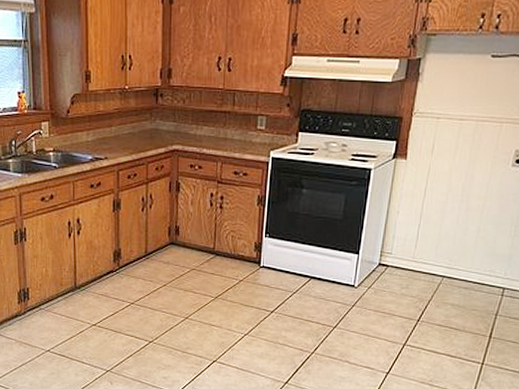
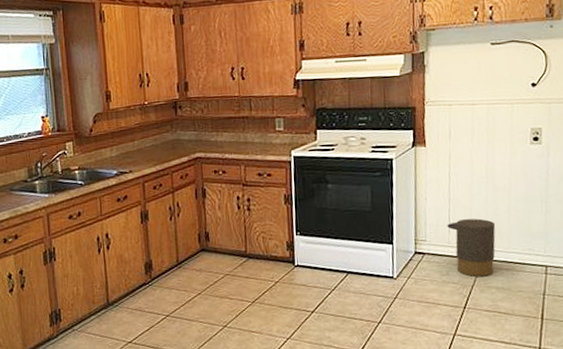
trash can: none [414,236,463,292] -> present [447,218,496,276]

